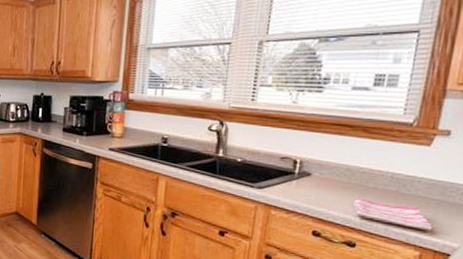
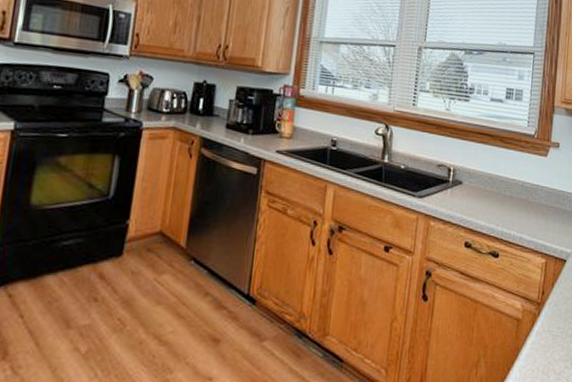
dish towel: present [354,198,433,231] -> none [496,206,553,238]

